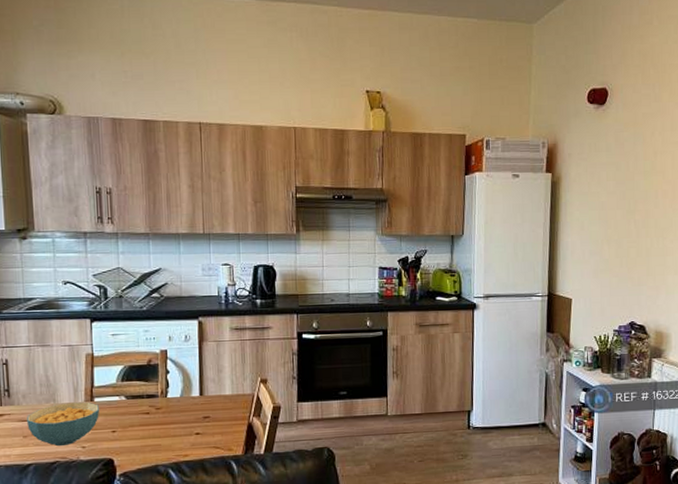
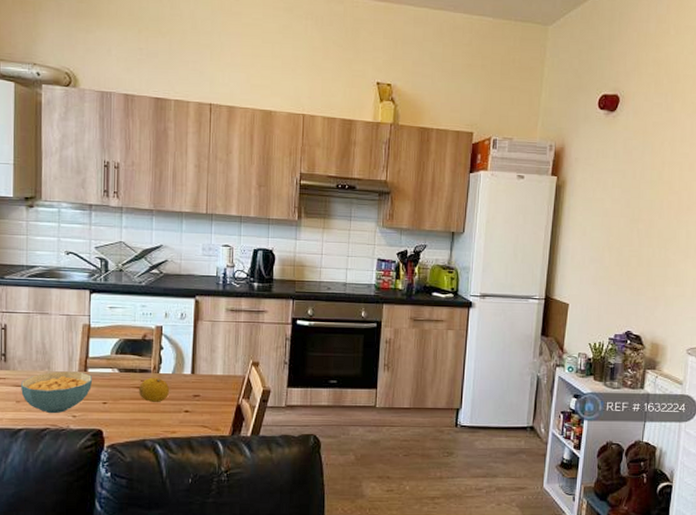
fruit: none [147,401,179,428] -> present [138,377,170,403]

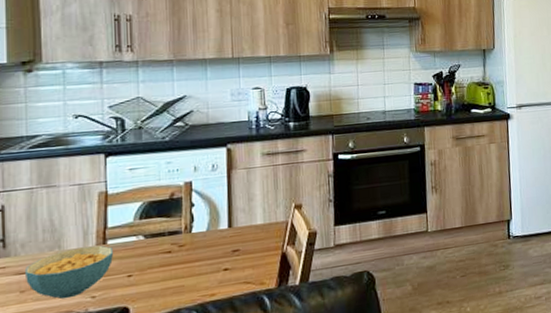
fruit: present [138,377,170,403] -> none [168,237,205,266]

